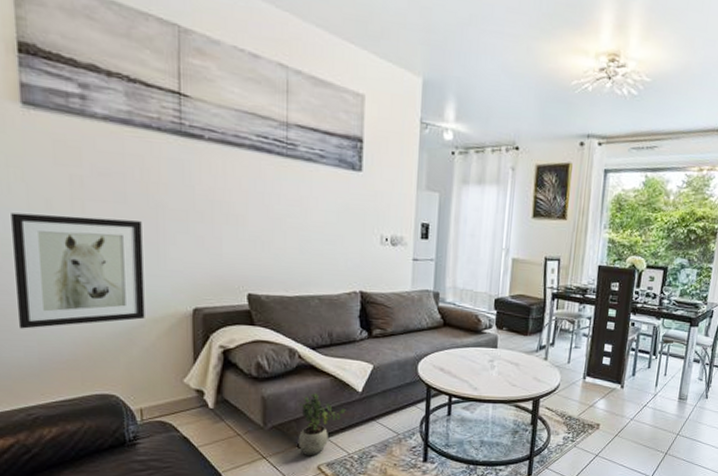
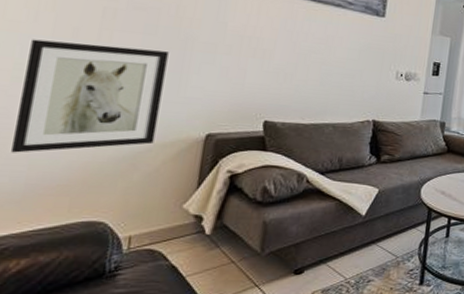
potted plant: present [298,393,346,456] -> none [294,217,348,283]

